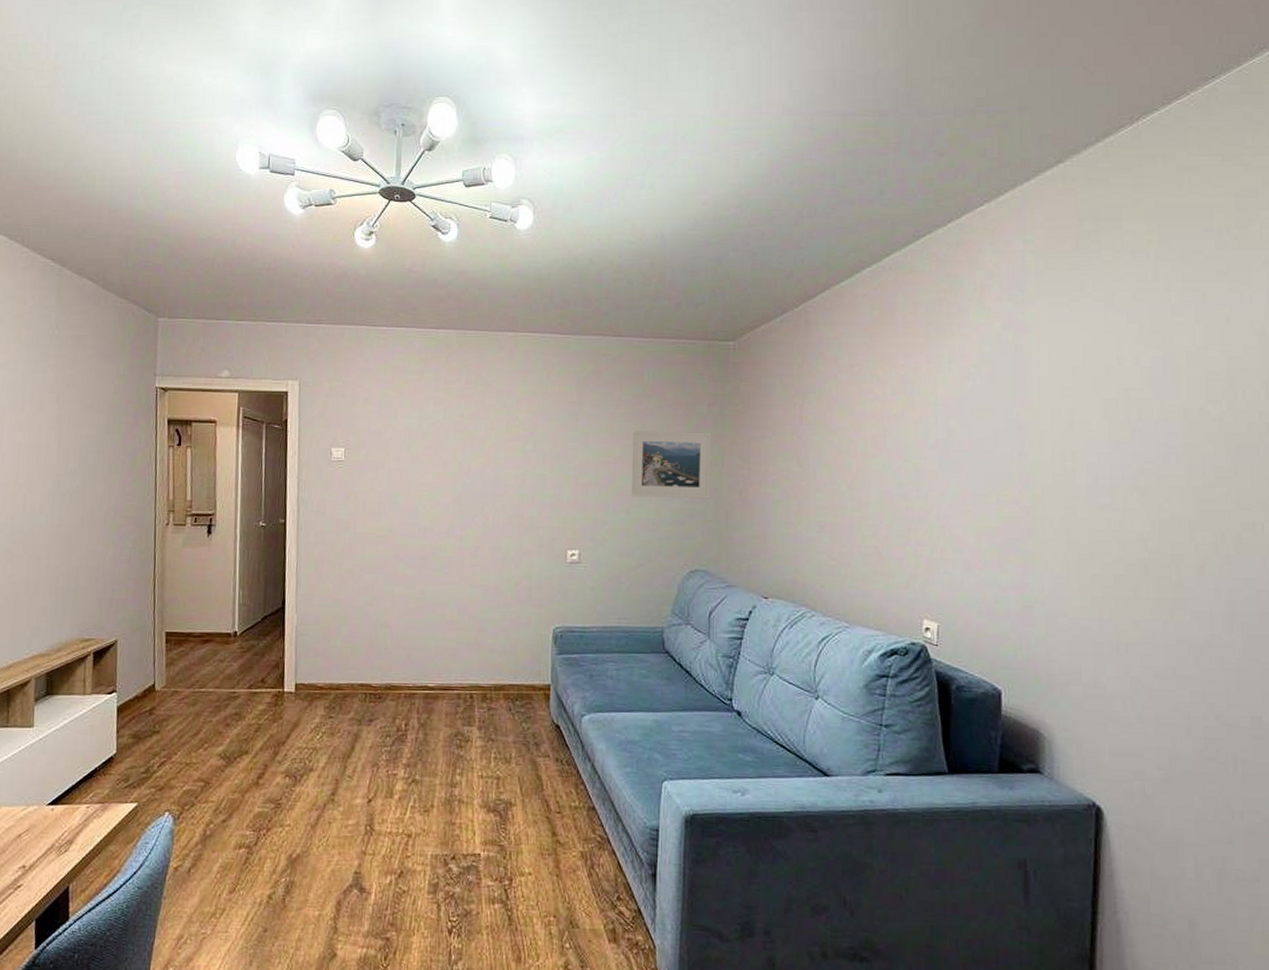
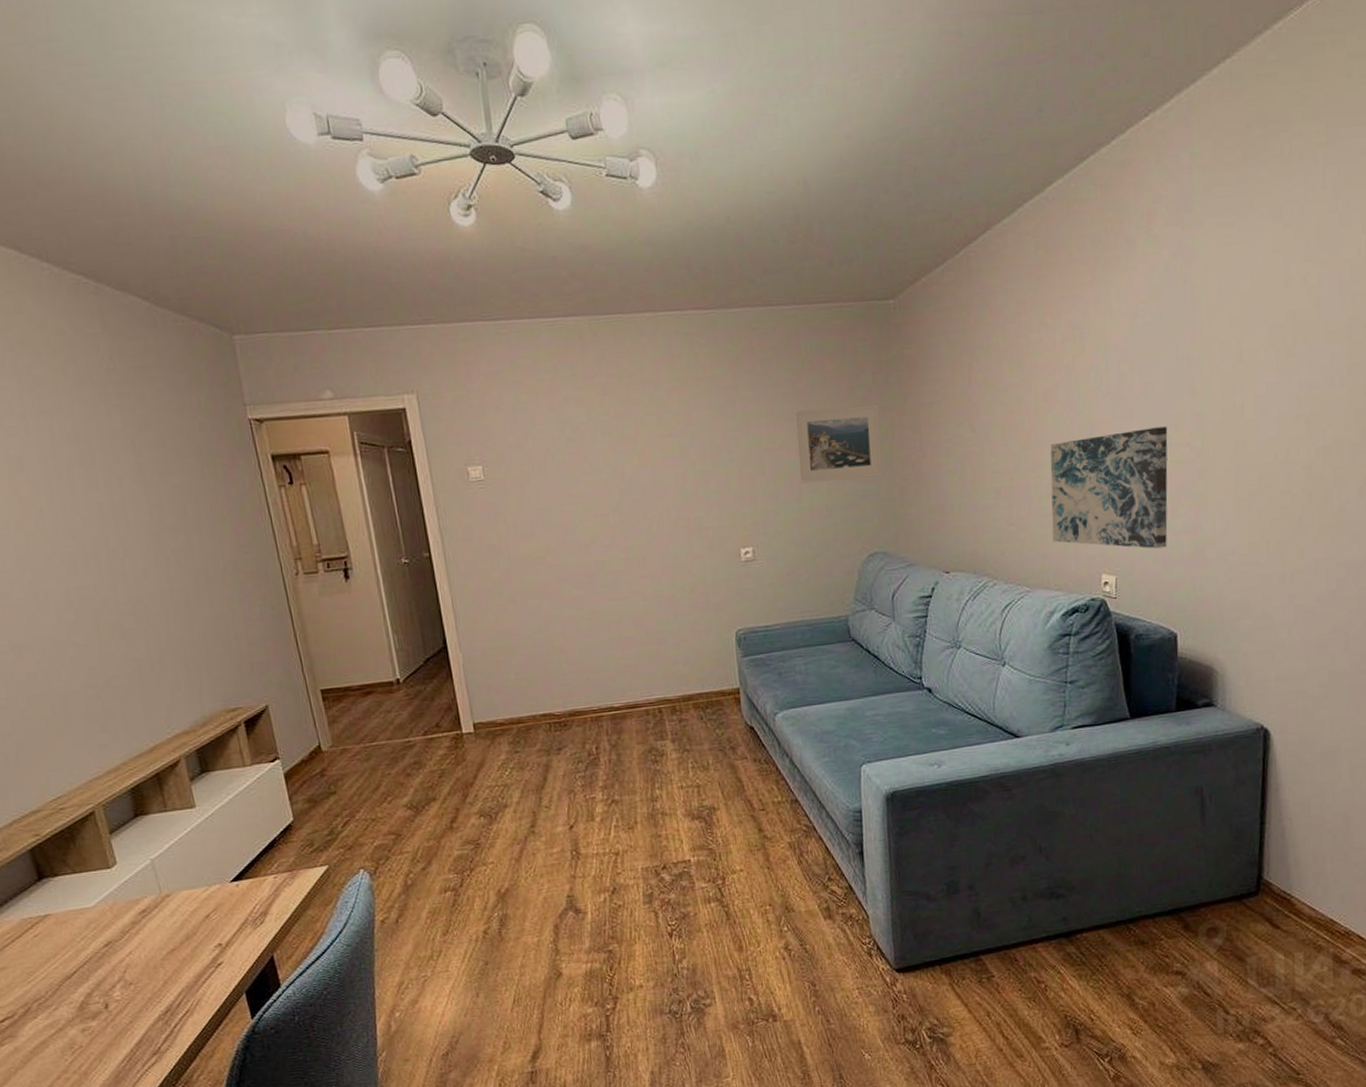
wall art: none [874,482,996,601] -> present [1050,426,1168,549]

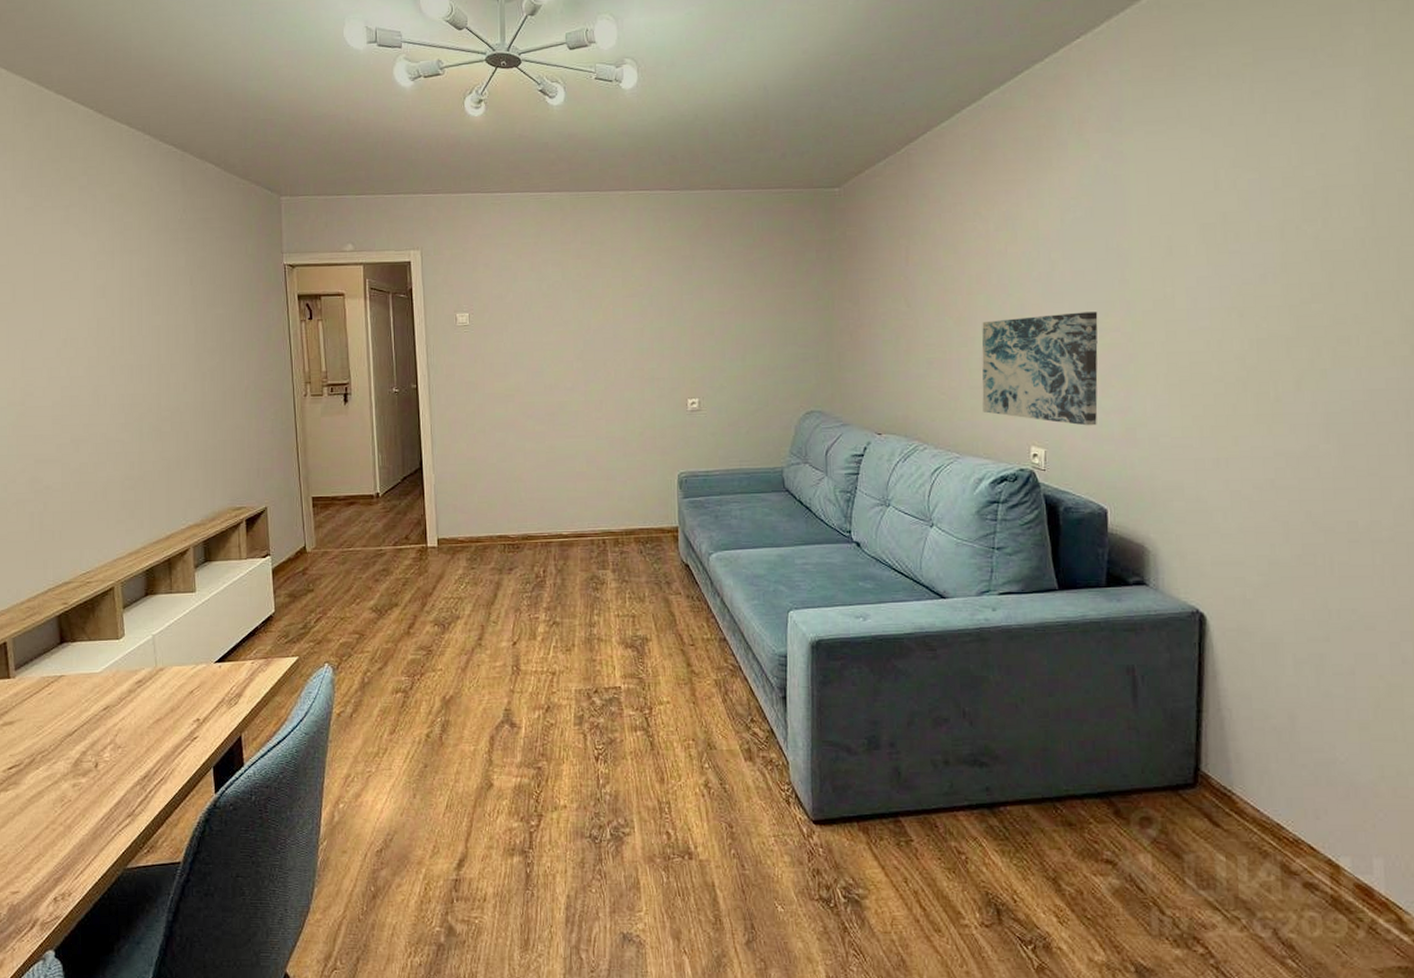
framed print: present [794,404,883,483] -> none [744,278,823,344]

